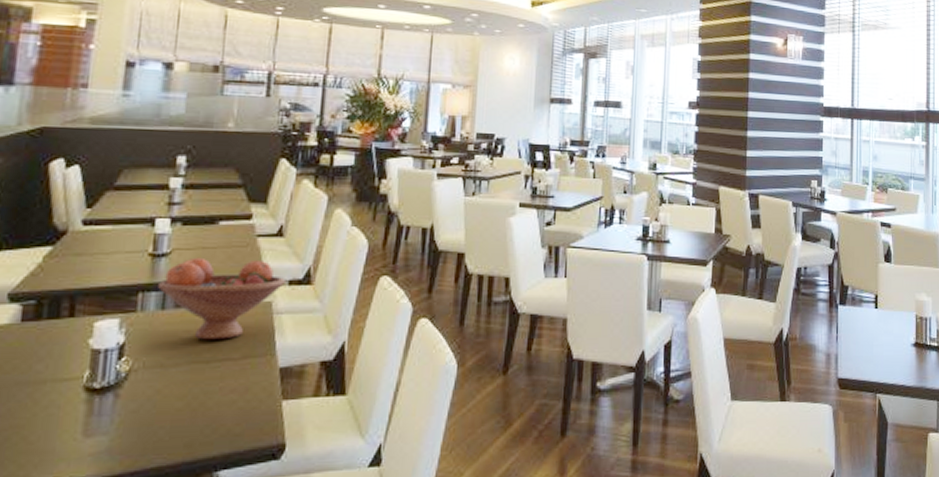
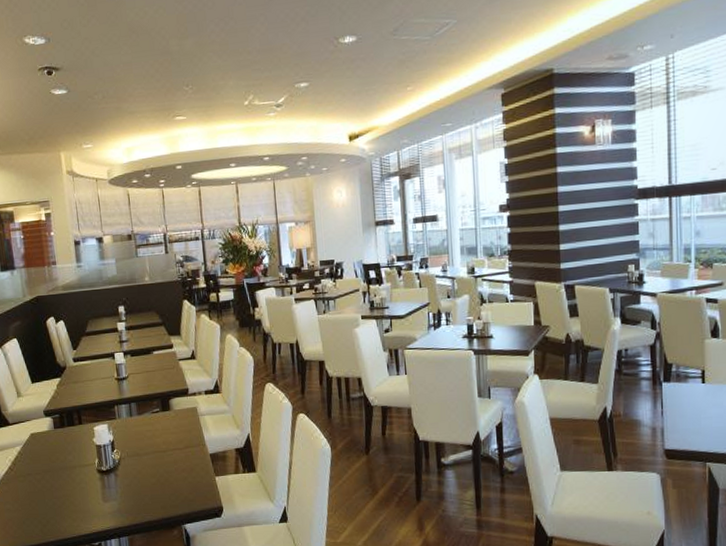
fruit bowl: present [158,257,285,340] -> none [125,378,203,436]

